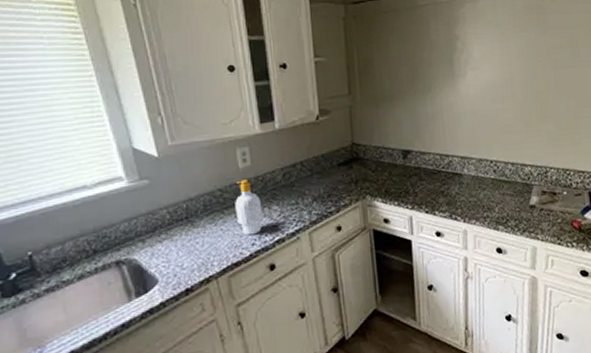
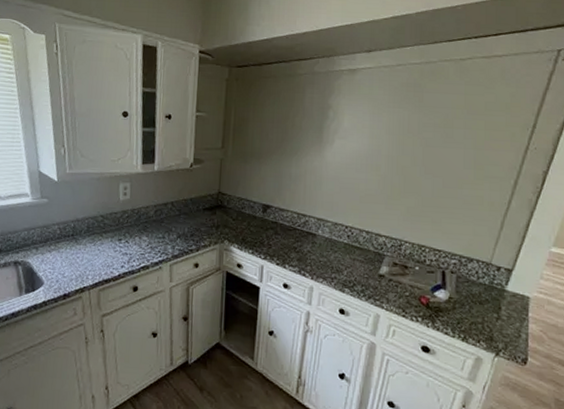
soap bottle: present [235,180,263,236] -> none [112,210,134,259]

